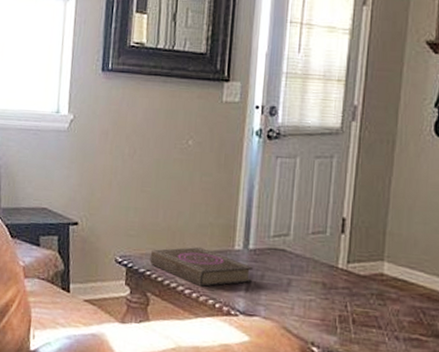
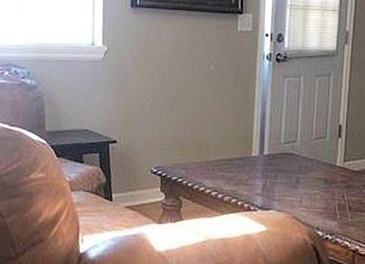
book: present [149,247,253,287] -> none [181,155,268,188]

